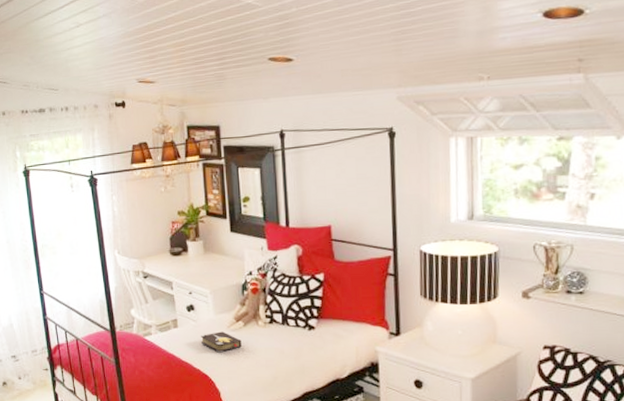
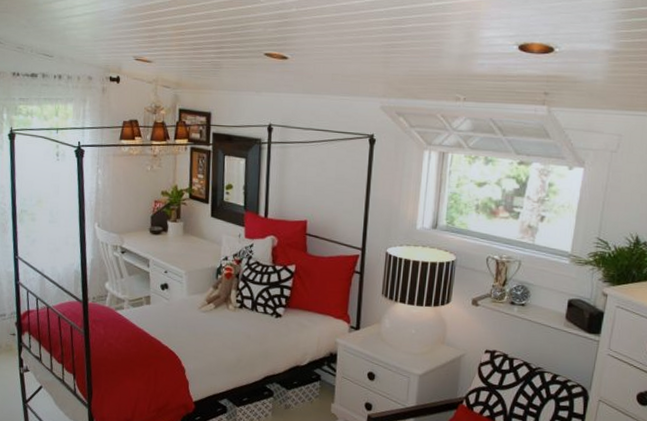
hardback book: present [200,331,242,353] -> none [171,311,211,332]

